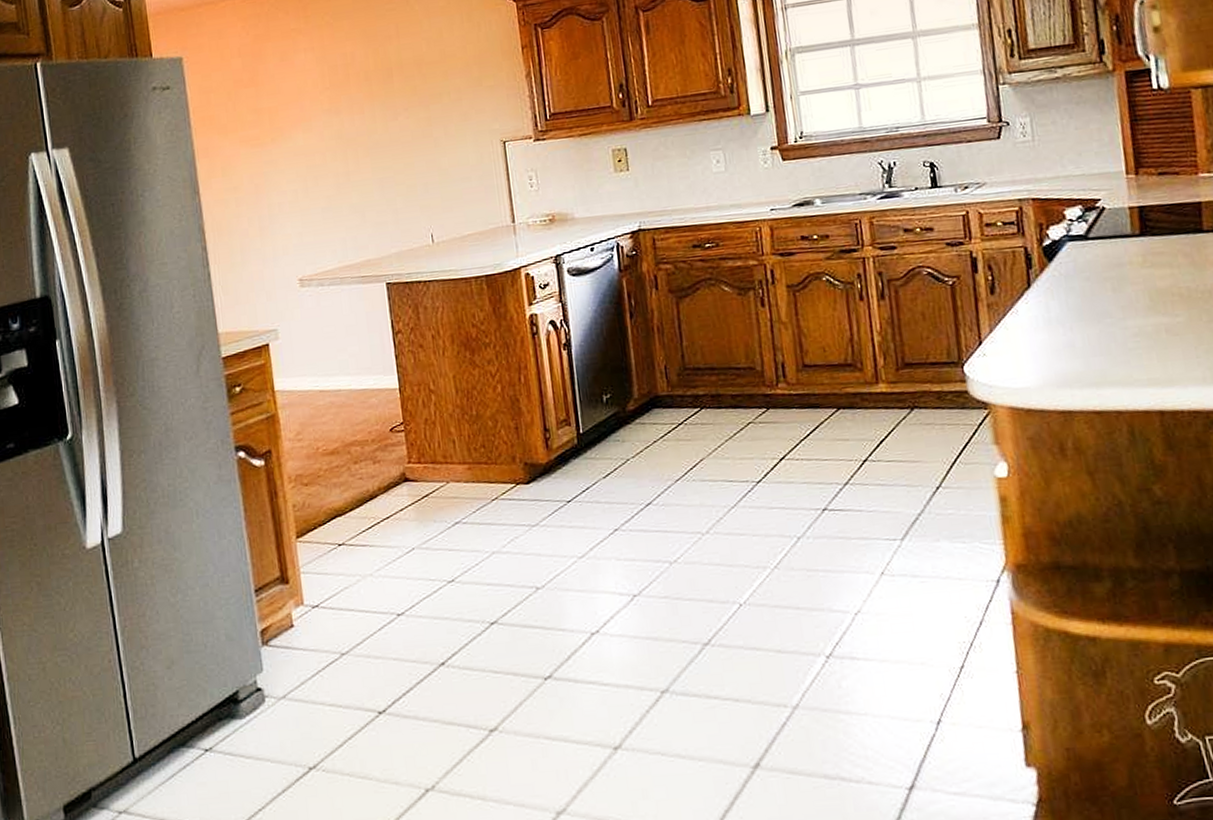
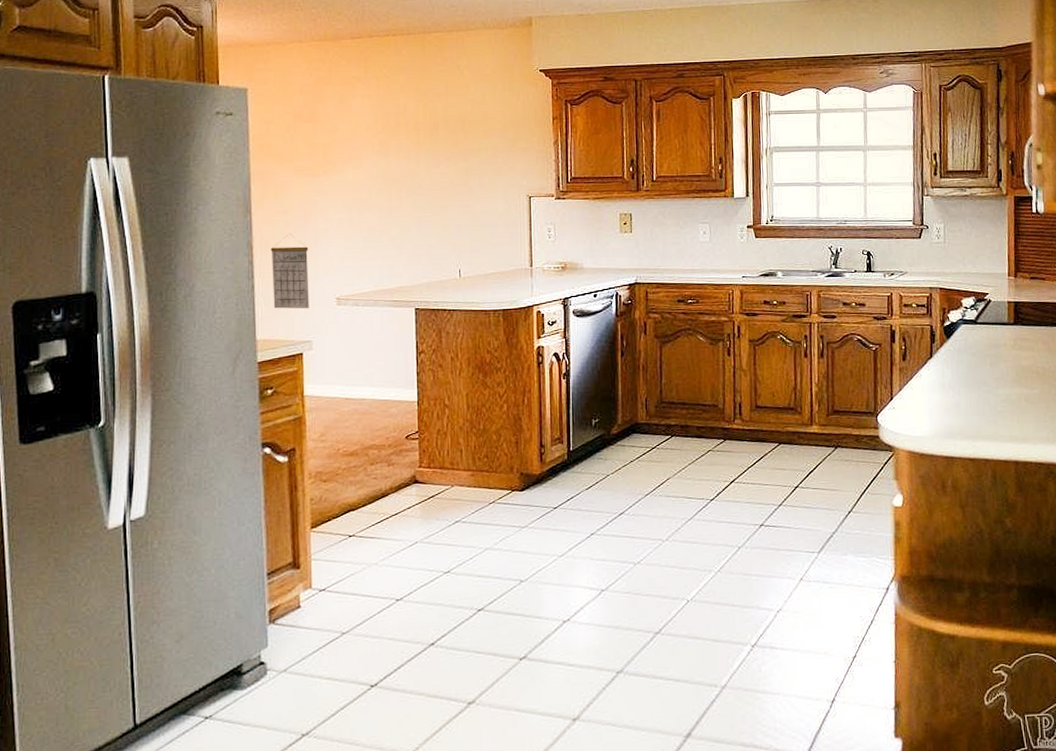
calendar: none [223,212,271,298] -> present [270,233,309,309]

